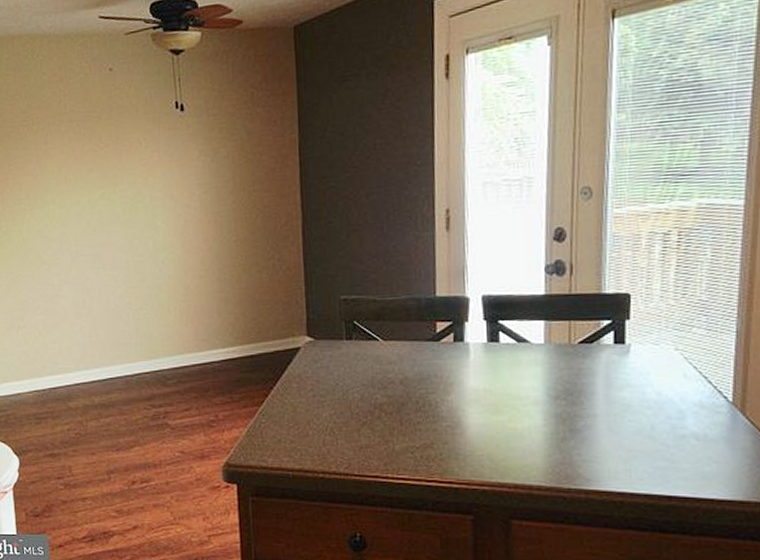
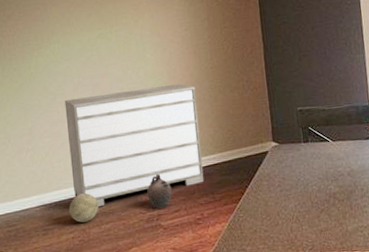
dresser: none [60,258,221,397] -> present [64,83,204,206]
decorative ball: none [64,381,98,414] -> present [68,193,99,223]
ceramic jug: none [153,365,182,406] -> present [147,173,172,209]

